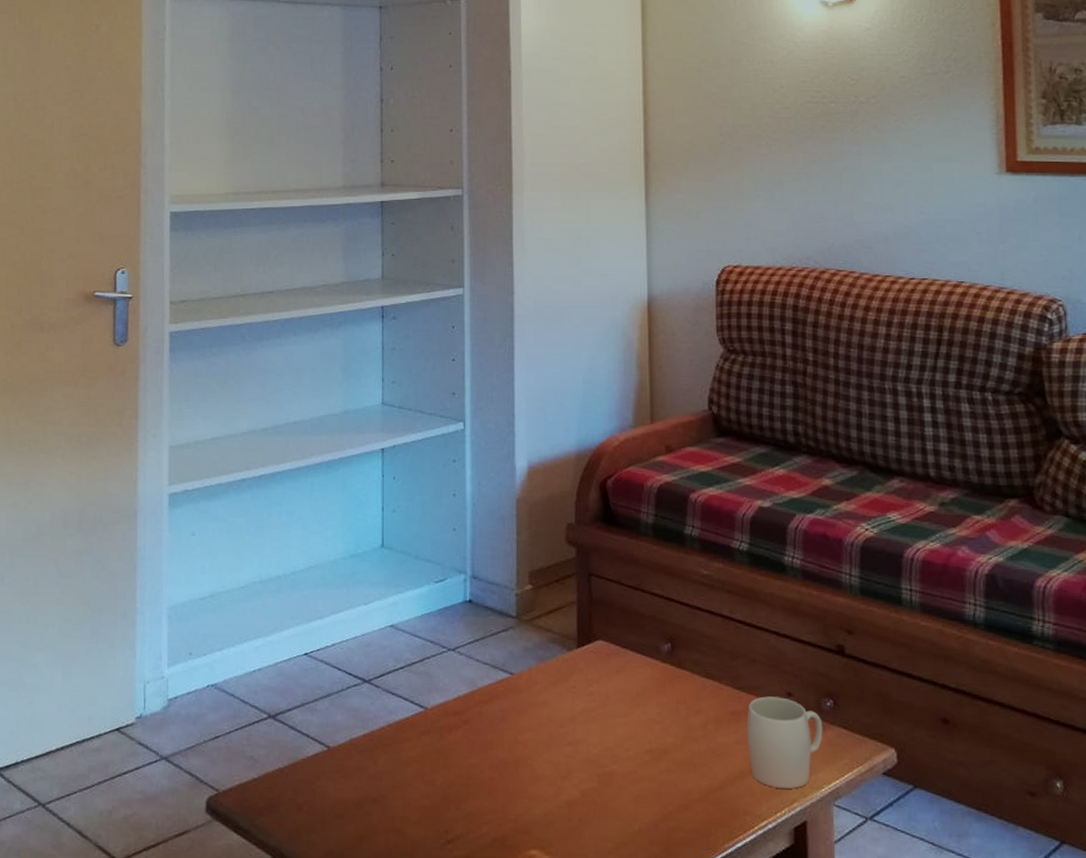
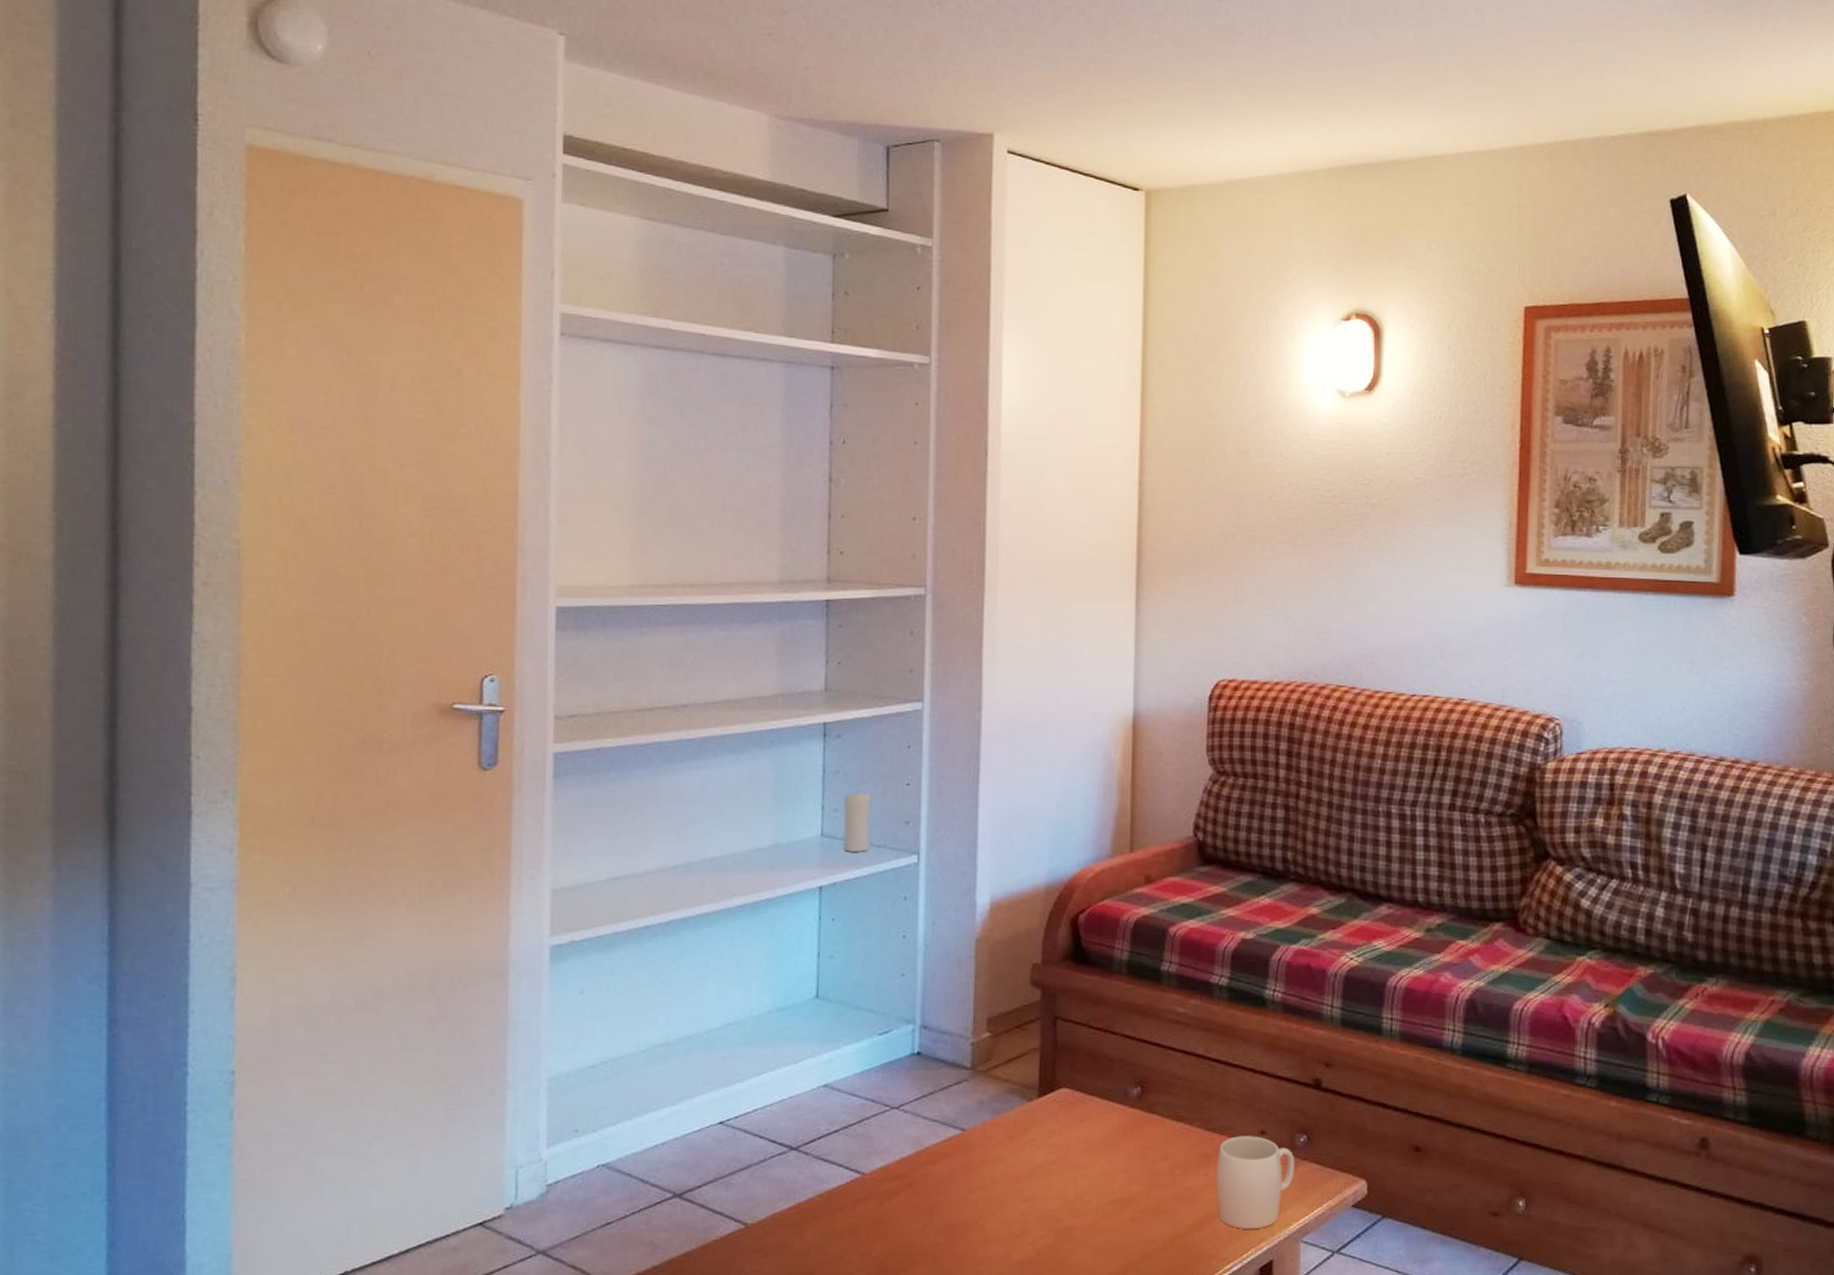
candle: none [399,365,424,419] -> present [843,790,871,852]

